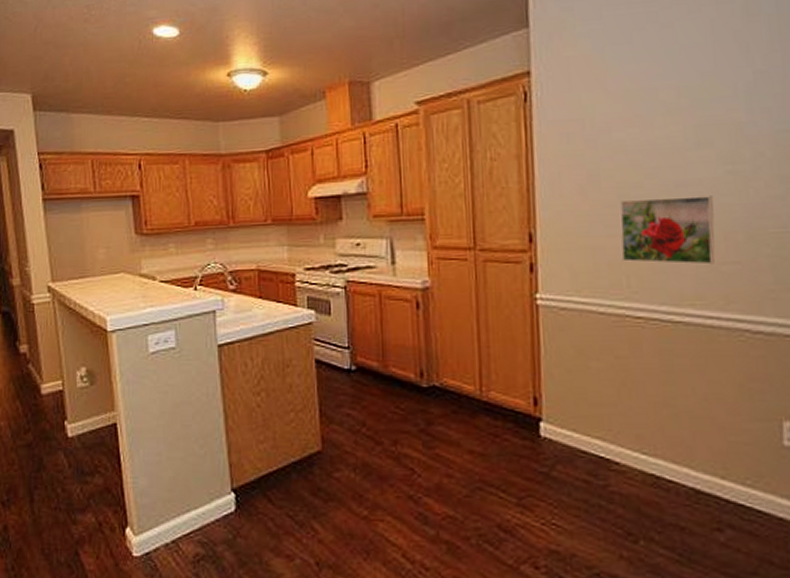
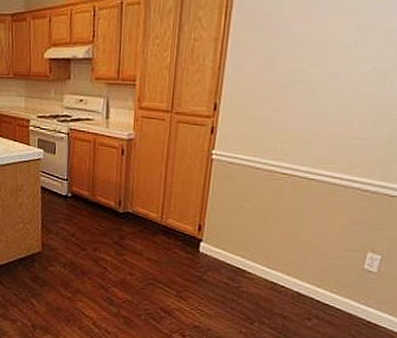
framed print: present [620,196,715,265] -> none [280,83,359,139]

